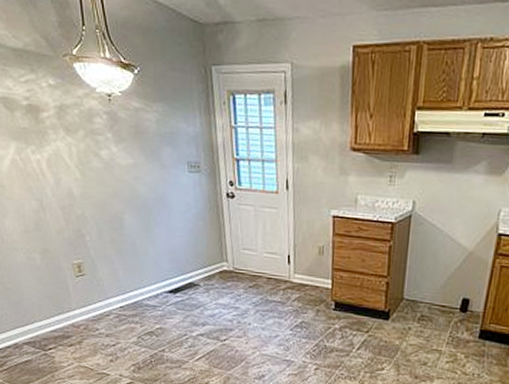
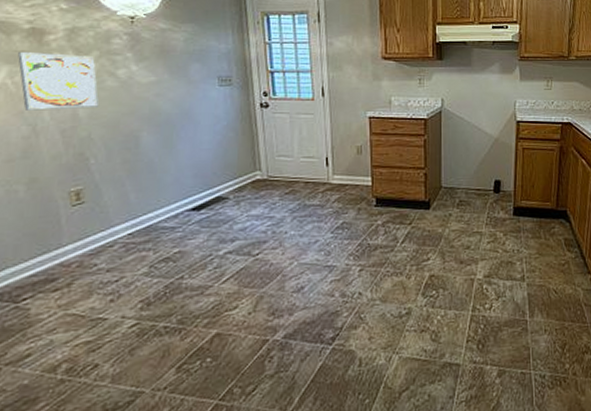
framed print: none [22,129,89,188] -> present [18,52,100,111]

